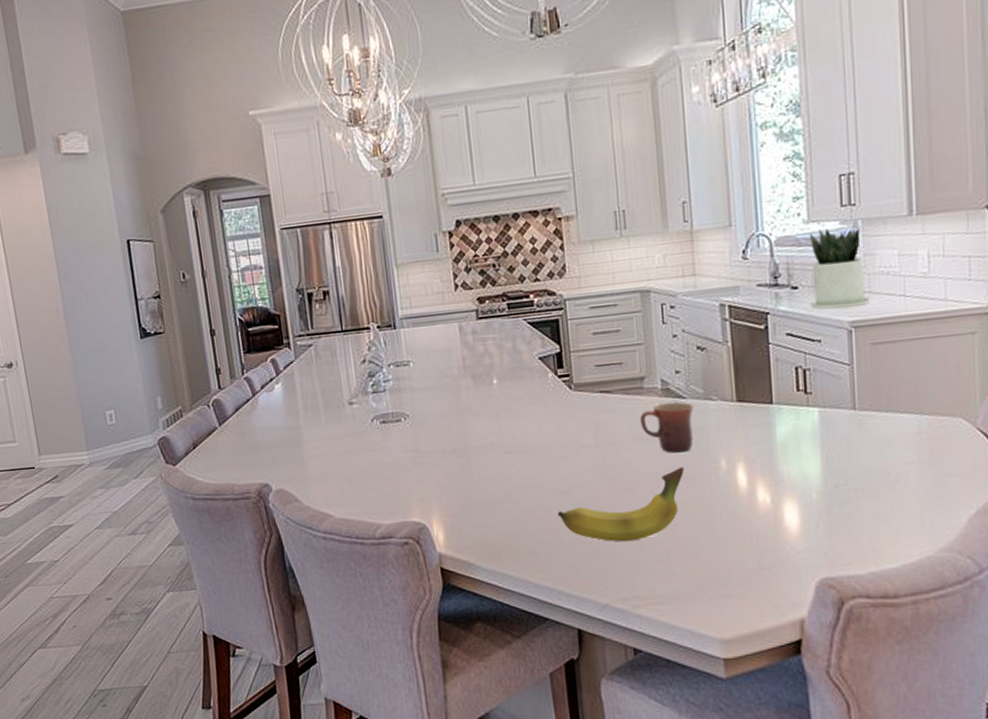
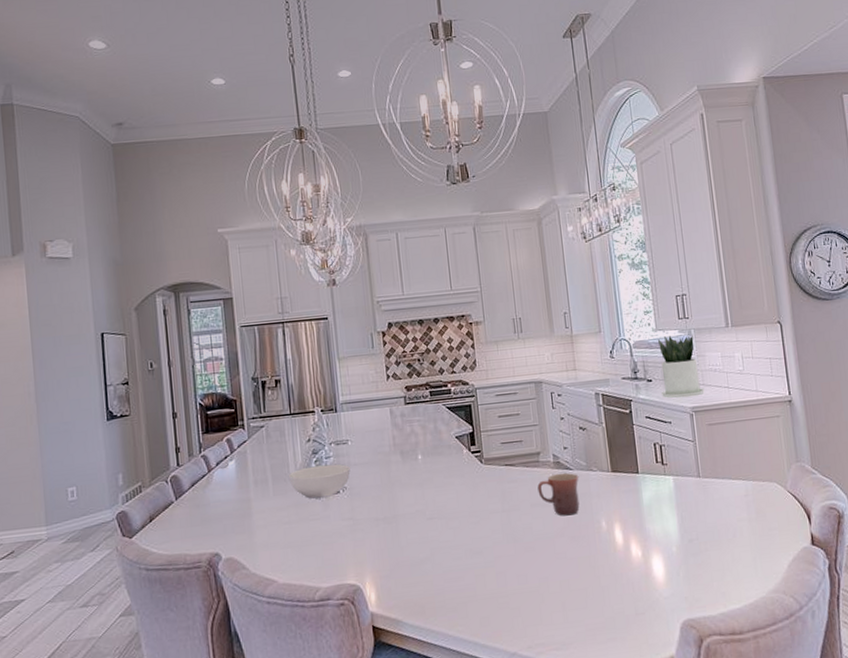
bowl: none [341,388,413,427] -> present [288,464,350,499]
fruit: present [557,466,684,542] -> none [472,527,574,595]

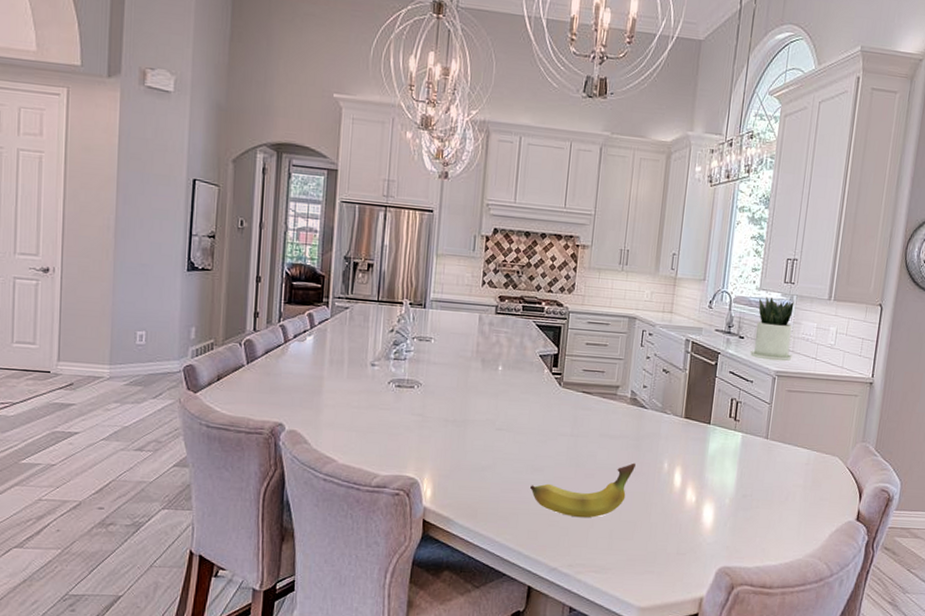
bowl: present [288,464,350,499] -> none [365,356,429,390]
fruit: none [472,527,574,595] -> present [529,463,636,518]
mug: present [537,472,580,516] -> none [609,409,652,452]

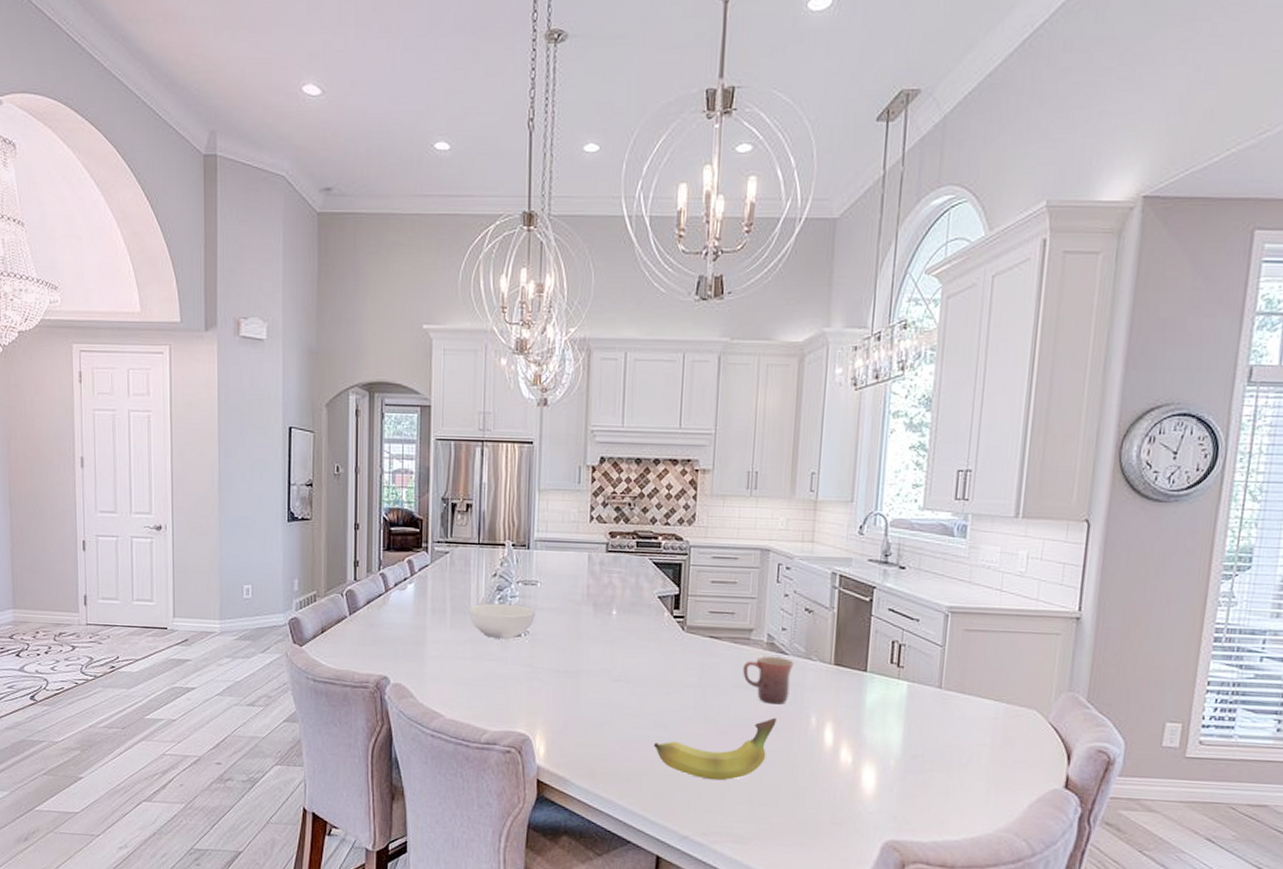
bowl: none [365,356,429,390] -> present [468,603,536,639]
mug: none [609,409,652,452] -> present [743,655,794,705]
planter: present [750,297,795,361] -> none [914,518,970,595]

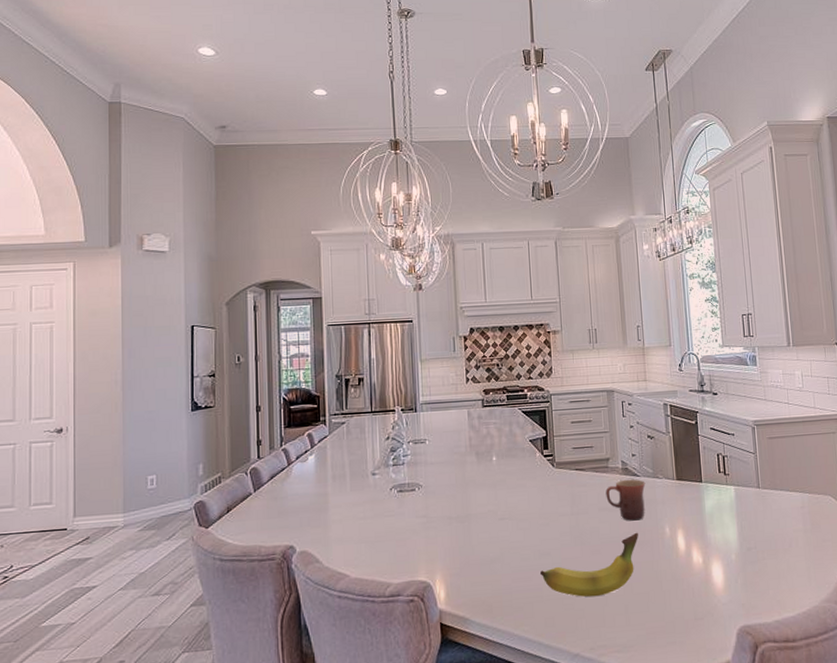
bowl: present [468,603,536,639] -> none [365,462,427,496]

